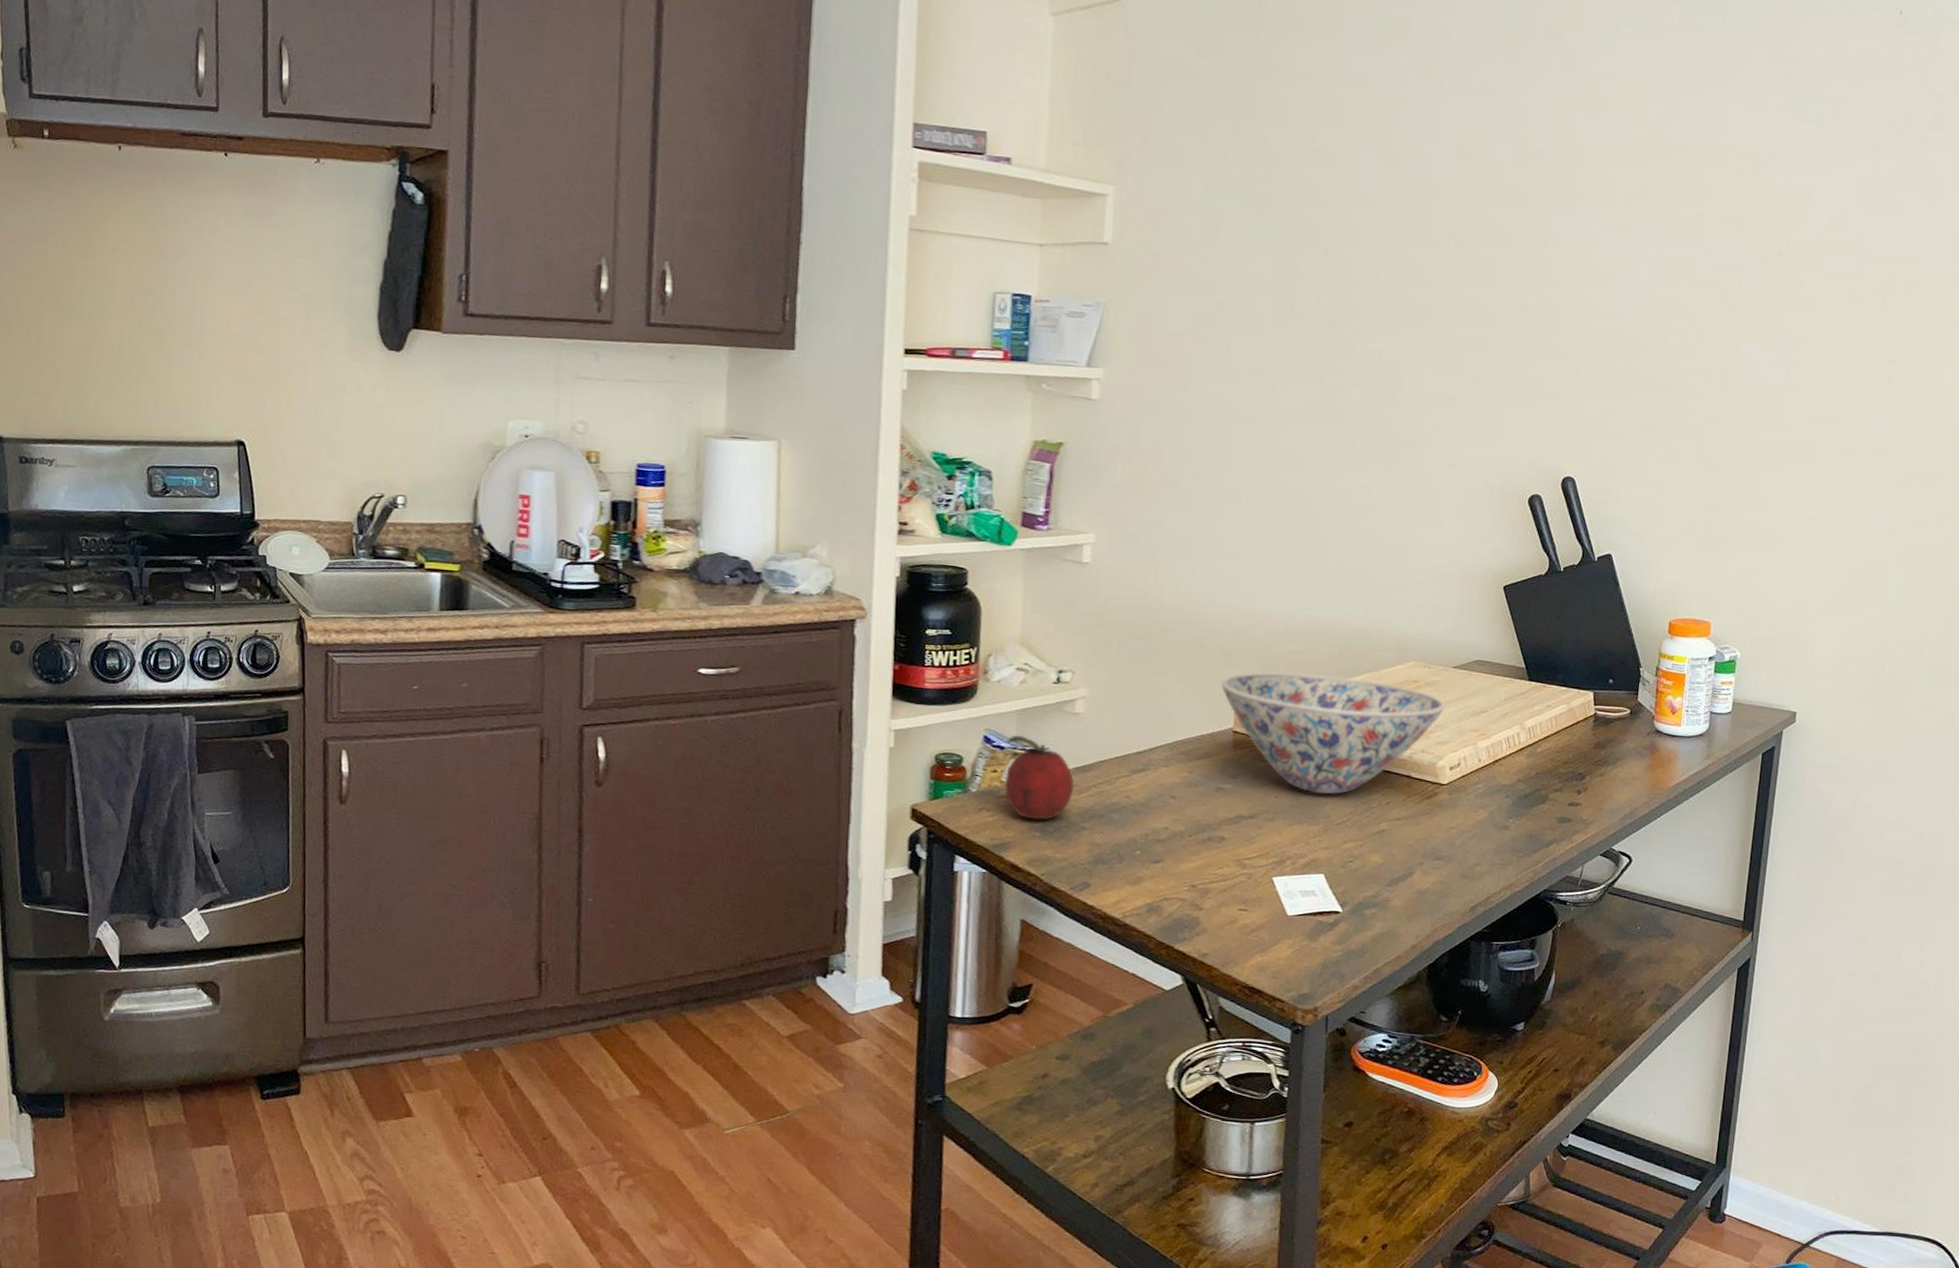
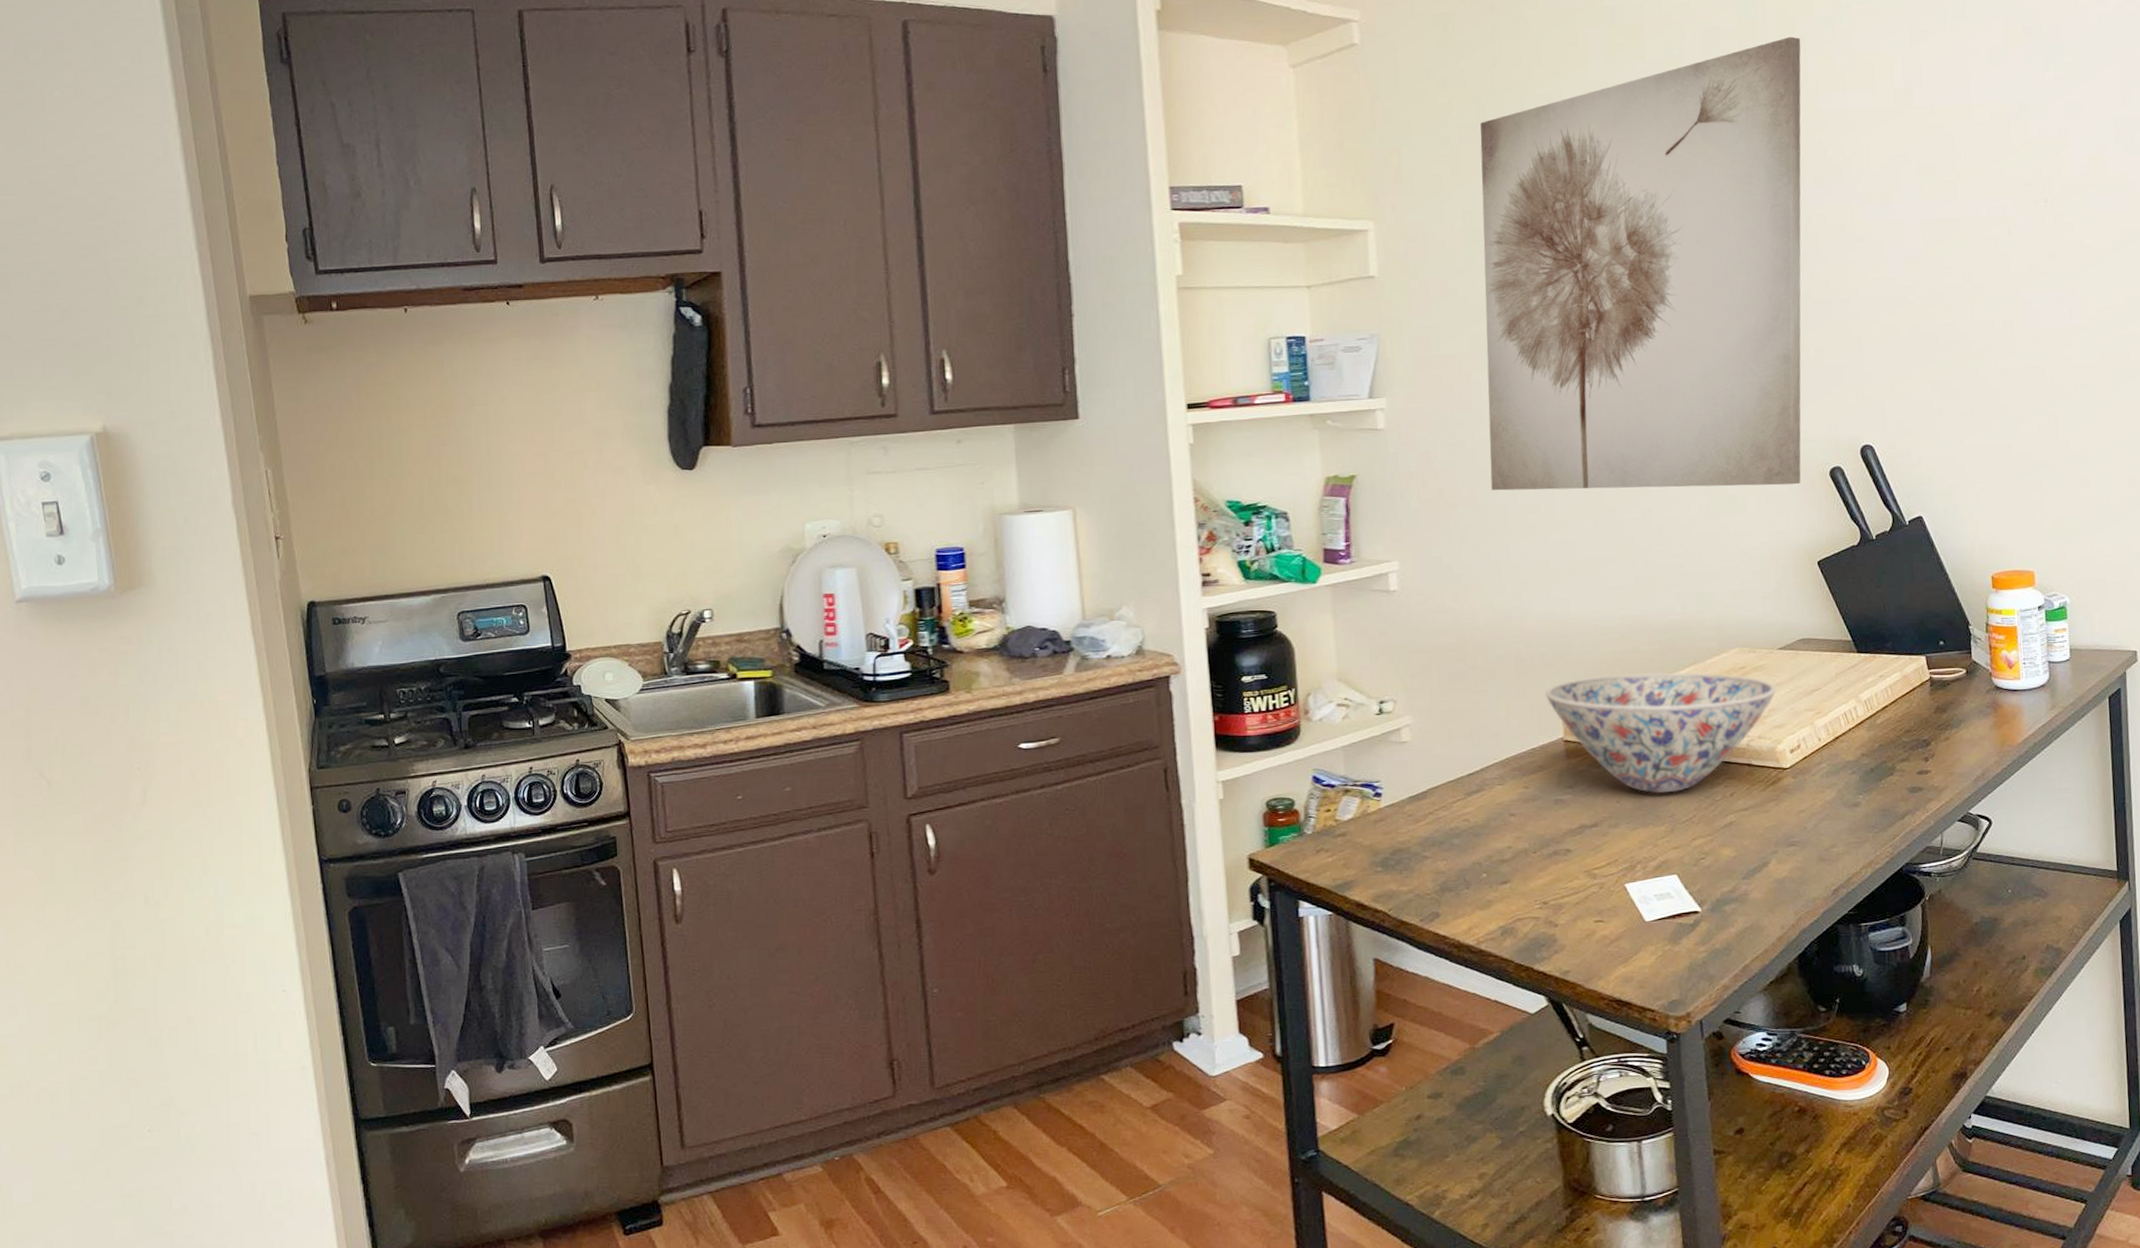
fruit: present [1004,735,1074,820] -> none [1336,771,1411,855]
wall art: none [1196,51,1566,508] -> present [1480,36,1801,491]

